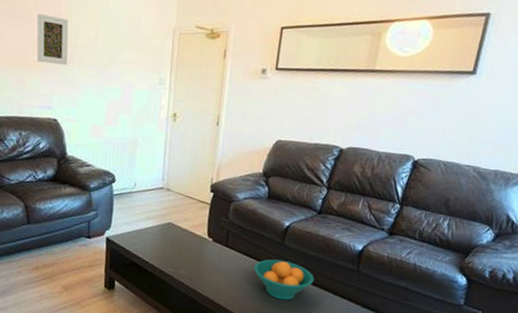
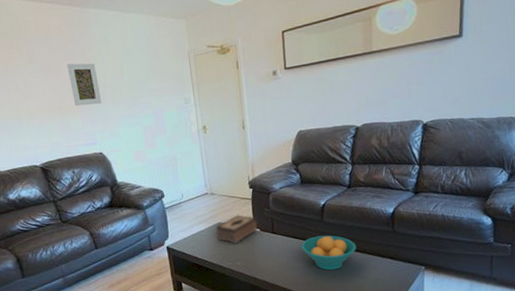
tissue box: none [164,218,211,250] -> present [216,215,258,244]

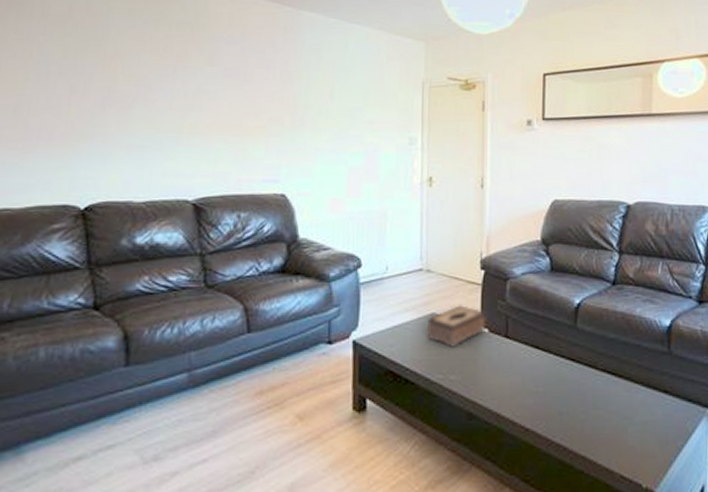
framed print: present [67,63,102,107] -> none [259,73,299,130]
fruit bowl: present [301,235,357,271] -> none [543,348,619,402]

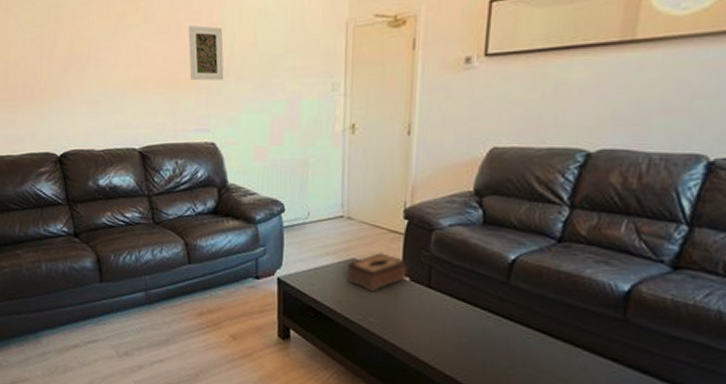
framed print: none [259,73,299,130] -> present [188,26,224,81]

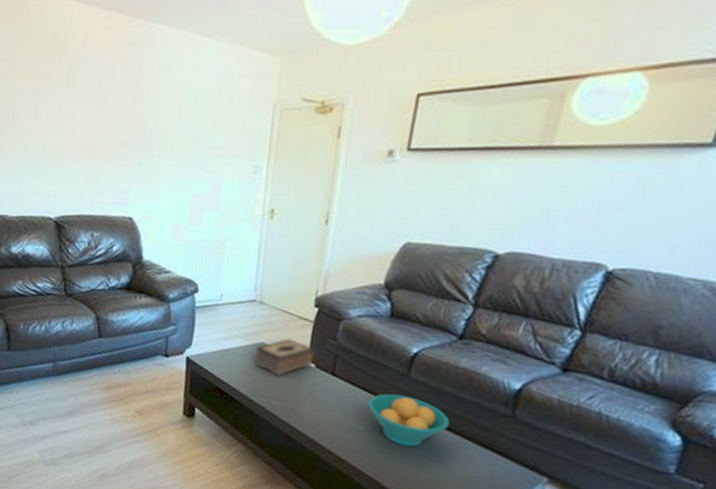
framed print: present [188,26,224,81] -> none [111,94,148,154]
fruit bowl: none [468,303,557,359] -> present [367,393,450,447]

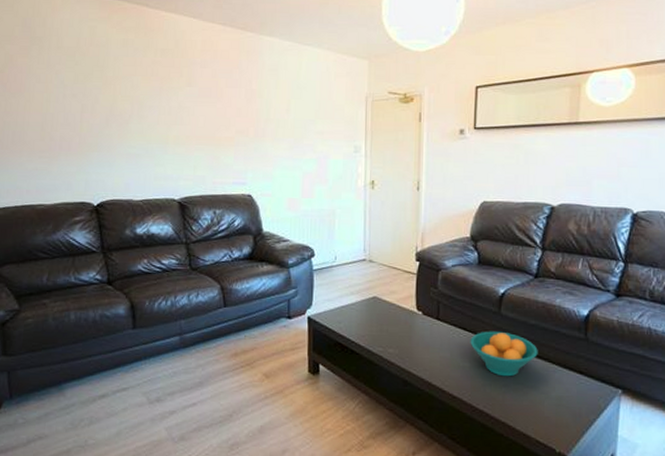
tissue box: present [254,338,314,376] -> none [369,291,420,326]

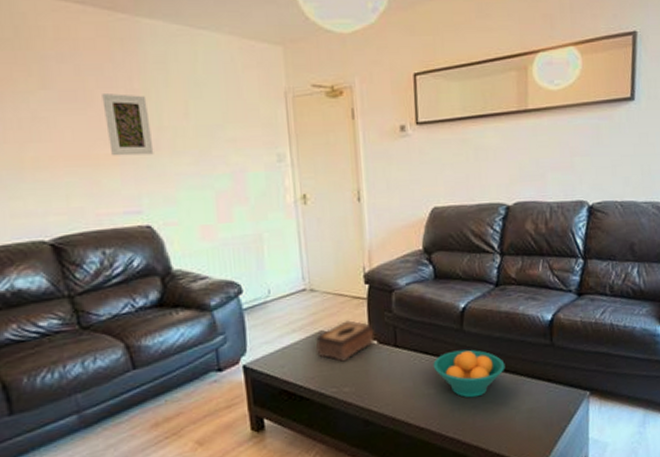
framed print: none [228,92,261,140] -> present [102,94,154,156]
tissue box: none [369,291,420,326] -> present [316,320,375,362]

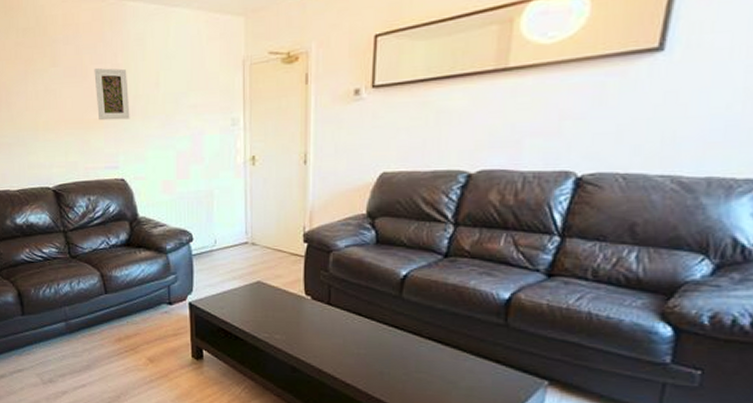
tissue box: present [316,320,375,362] -> none [253,275,309,311]
fruit bowl: present [433,349,505,398] -> none [365,316,446,365]

